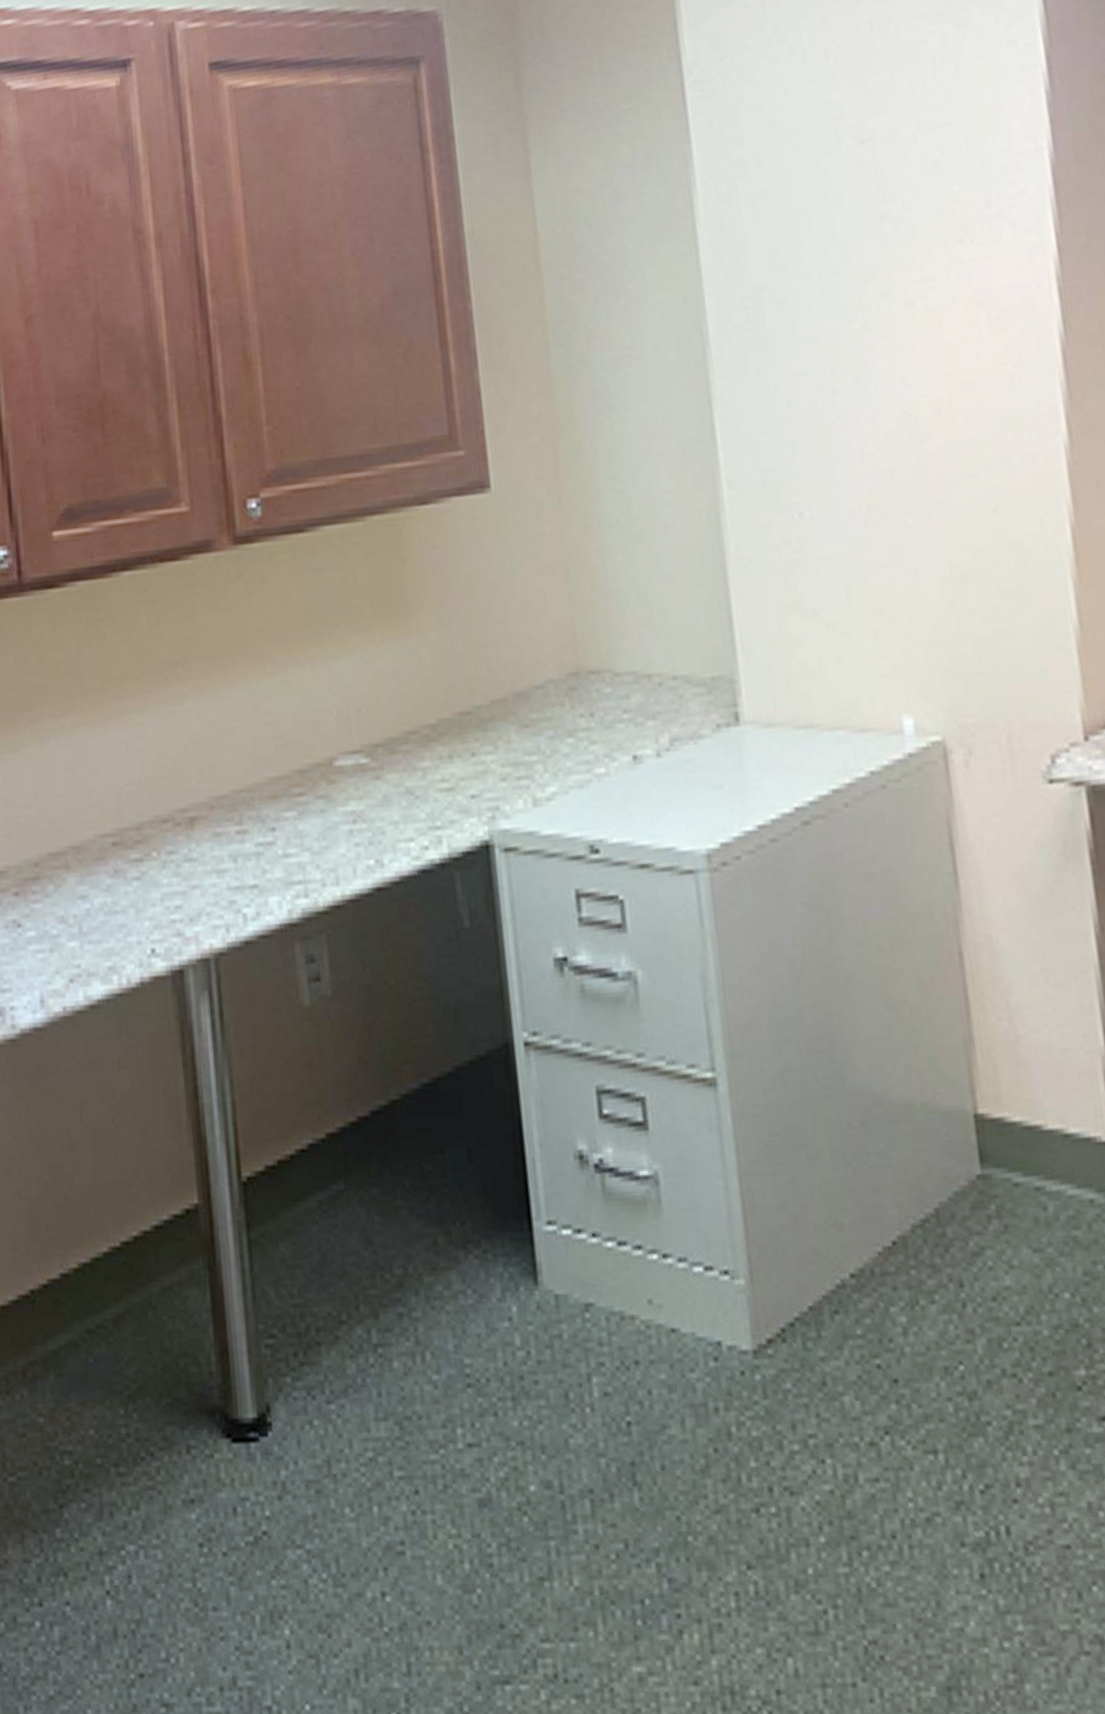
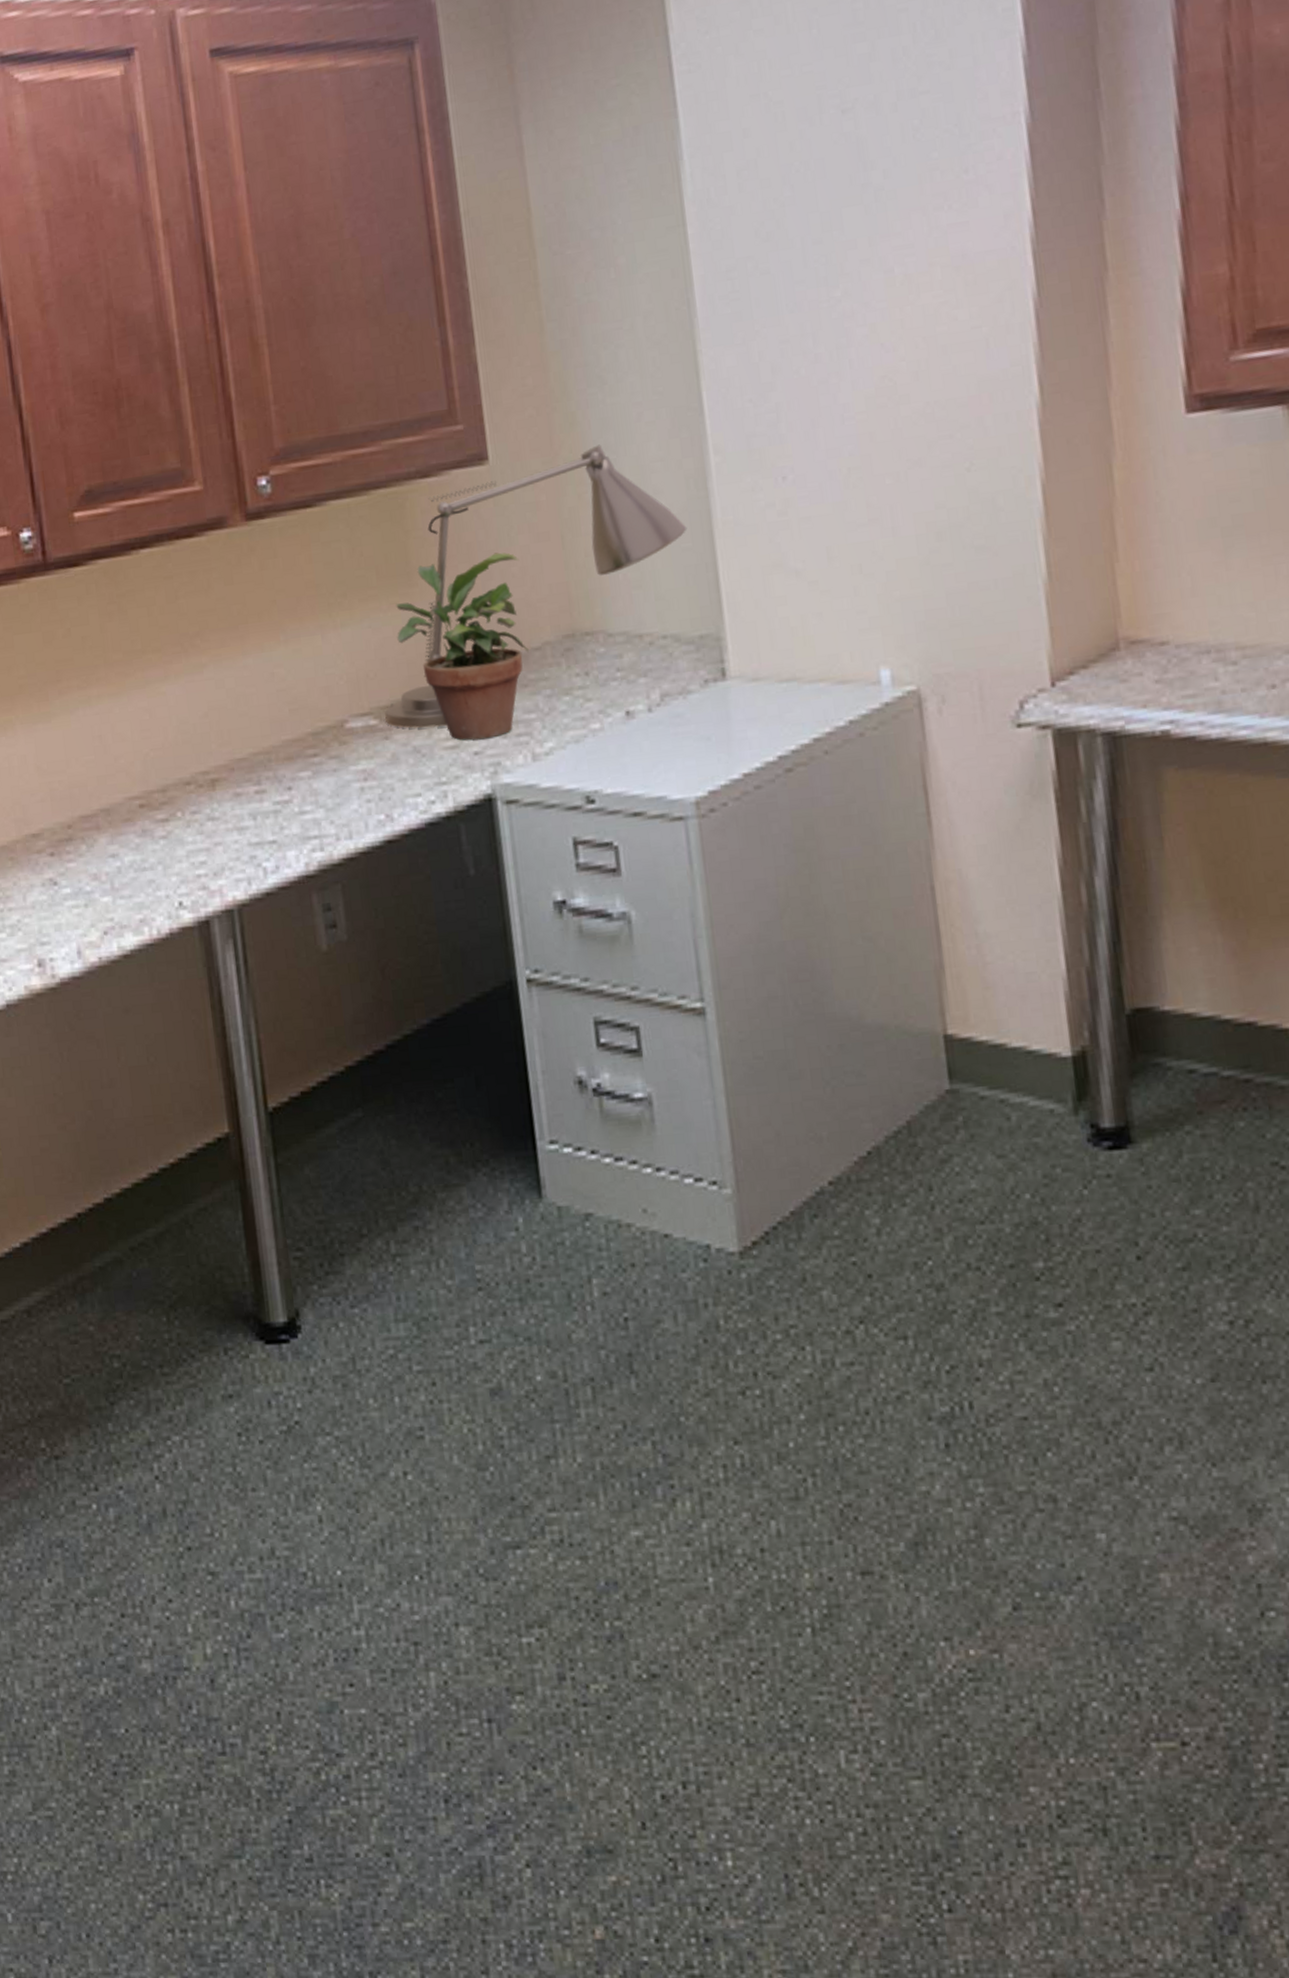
desk lamp: none [376,474,699,768] -> present [384,444,687,728]
potted plant: none [390,584,530,783] -> present [396,552,529,741]

